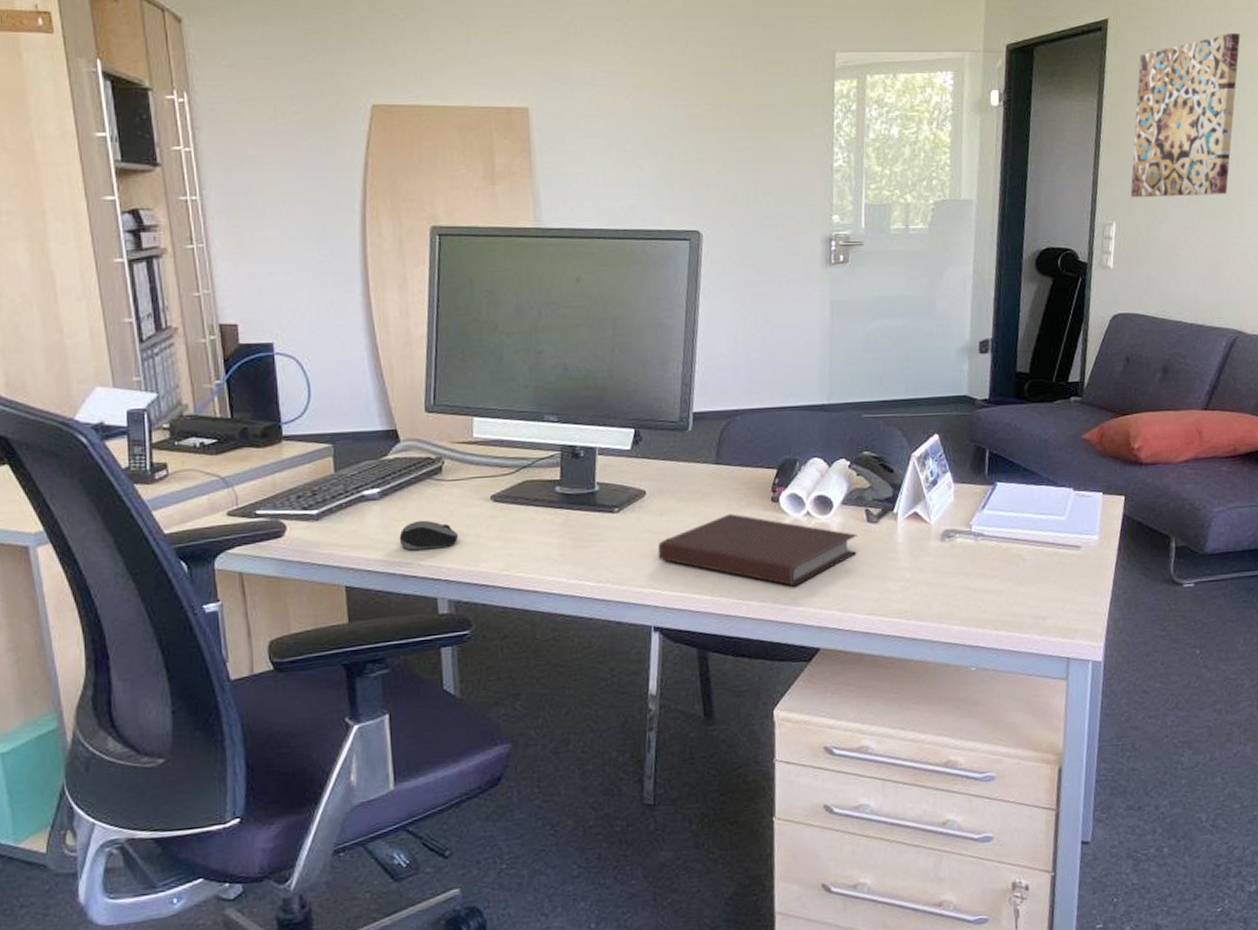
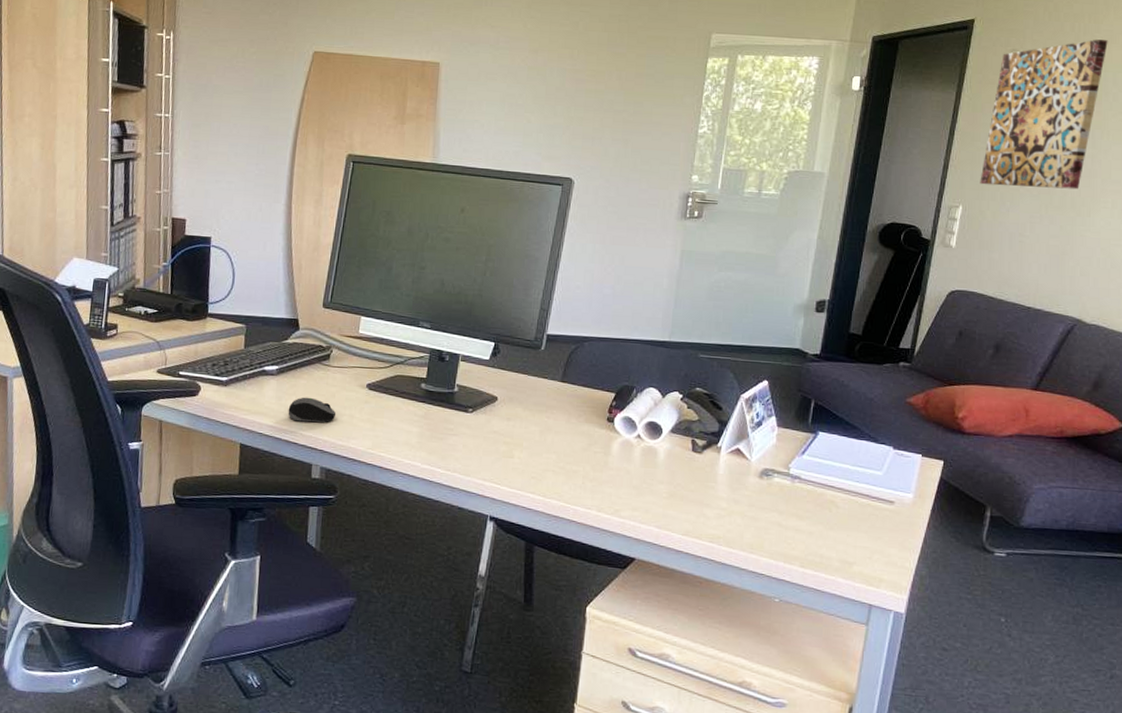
notebook: present [657,513,857,587] -> none [501,427,681,500]

